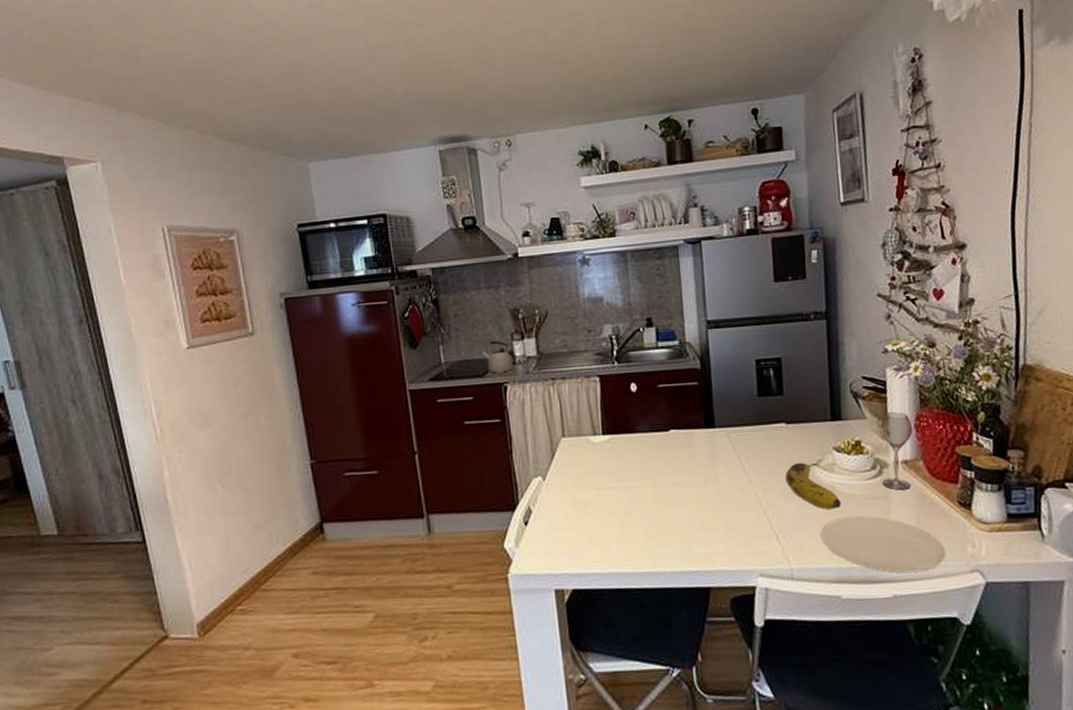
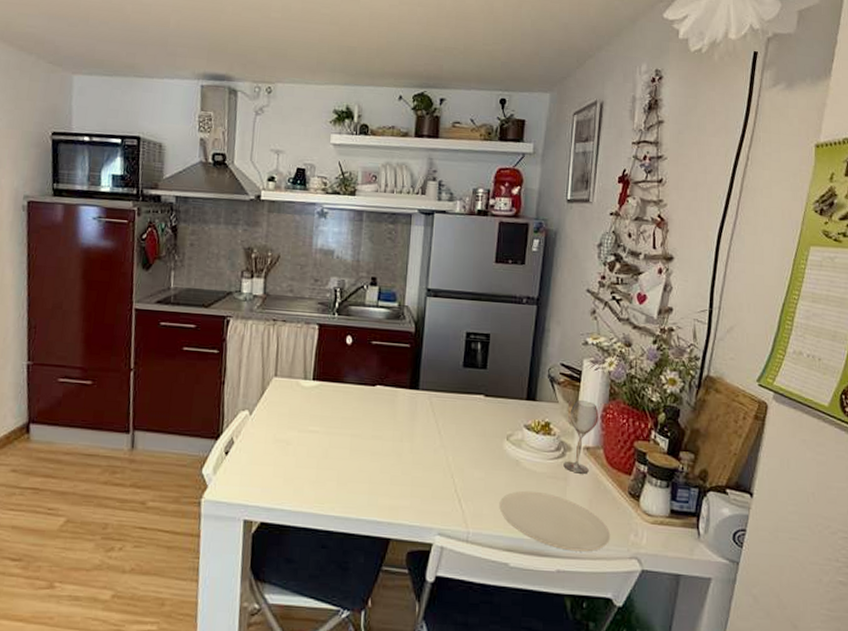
kettle: present [481,340,517,373] -> none [210,275,243,307]
fruit: present [785,462,842,510] -> none [475,434,523,483]

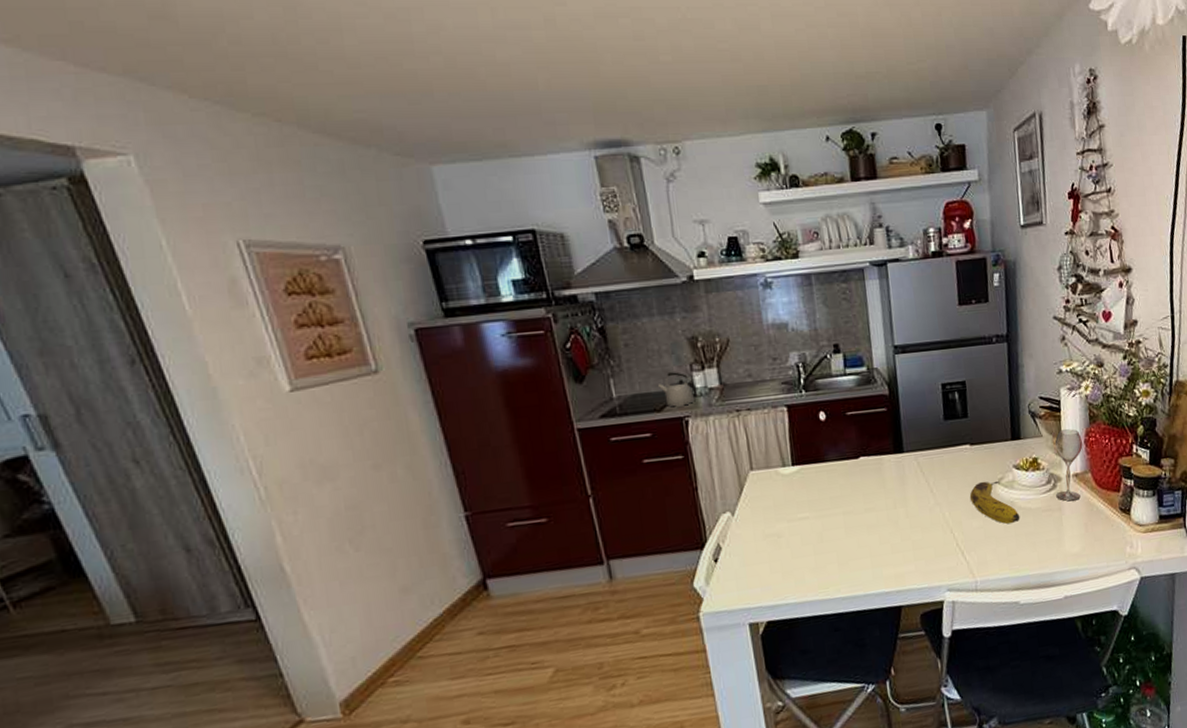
kettle: none [210,275,243,307] -> present [657,372,698,407]
fruit: none [475,434,523,483] -> present [969,480,1020,524]
plate: present [499,490,611,552] -> none [1001,526,1109,577]

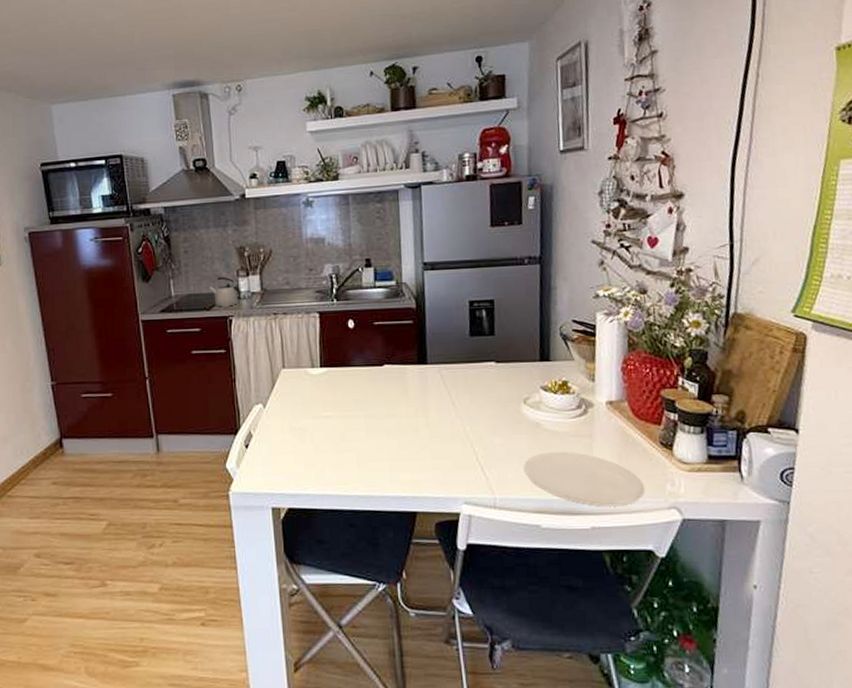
fruit: present [969,480,1020,524] -> none [492,399,546,445]
plate: none [1001,526,1109,577] -> present [523,451,646,507]
wineglass: present [1054,429,1083,502] -> none [587,355,620,429]

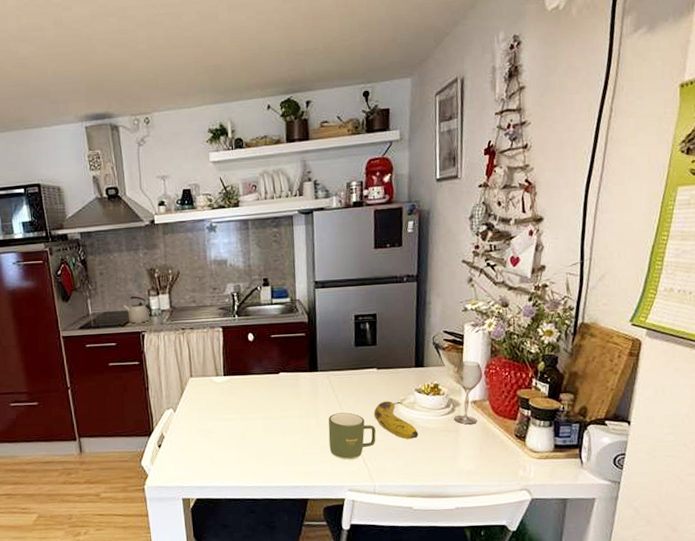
mug: none [439,412,496,467] -> present [328,412,376,460]
fruit: none [492,399,546,445] -> present [373,401,419,440]
plate: present [523,451,646,507] -> none [399,444,502,491]
wineglass: none [587,355,620,429] -> present [454,361,483,425]

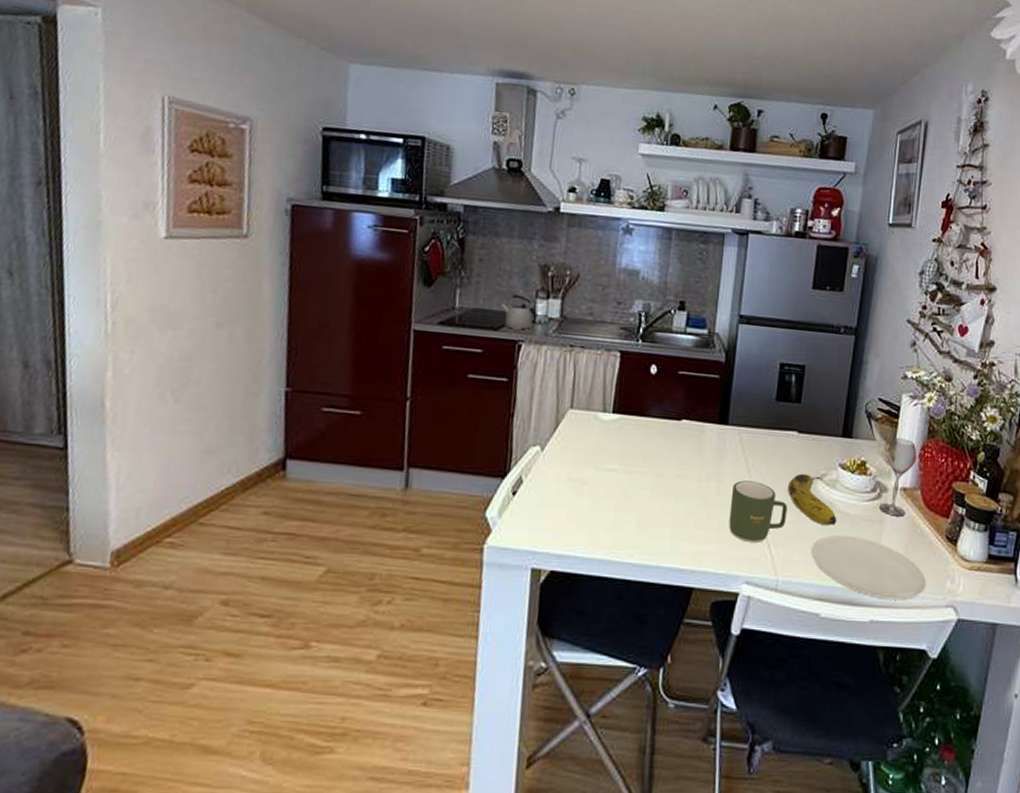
plate: none [399,444,502,491] -> present [811,534,927,601]

